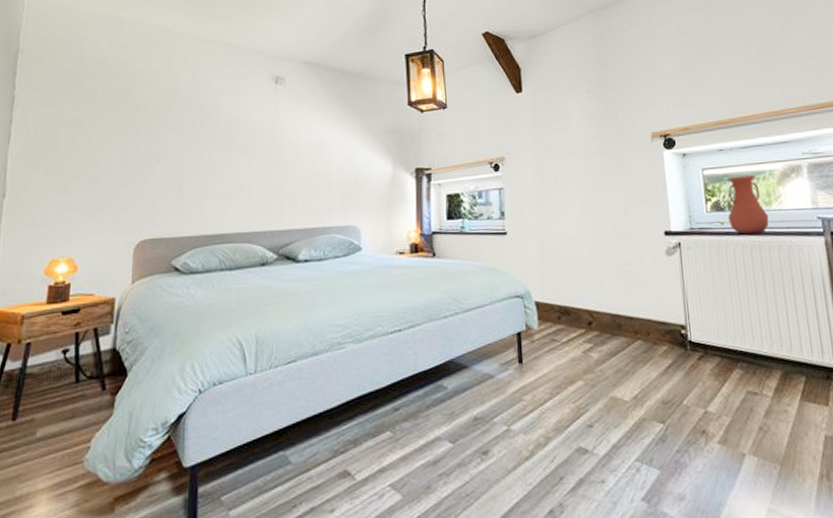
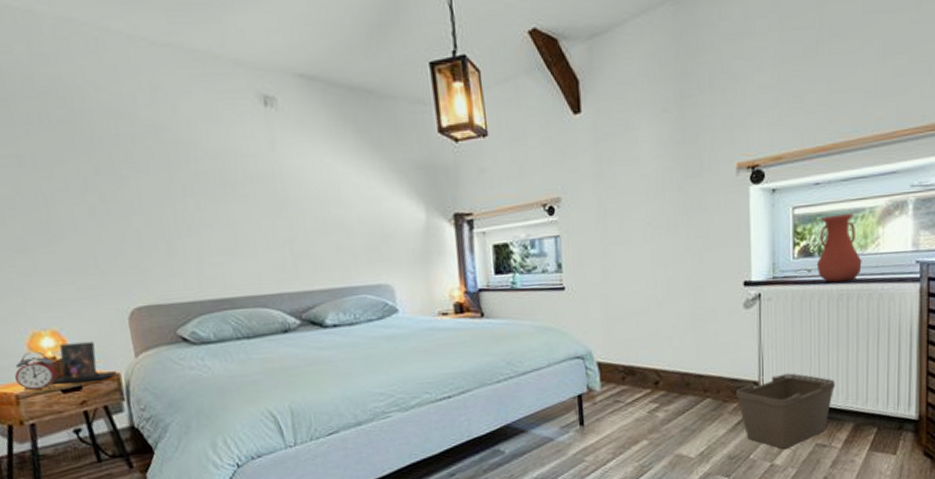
alarm clock: none [25,276,63,312] -> present [14,351,58,391]
photo frame: none [52,269,112,308] -> present [48,342,117,386]
bicycle basket: none [665,318,759,396] -> present [736,373,835,450]

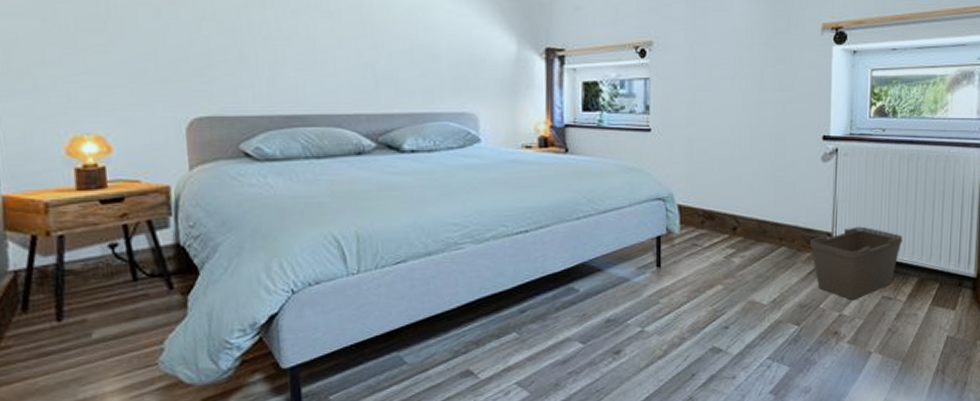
alarm clock: present [14,351,58,391] -> none [45,156,98,199]
photo frame: present [48,342,117,386] -> none [85,150,166,195]
vase: present [816,214,862,283] -> none [890,80,932,143]

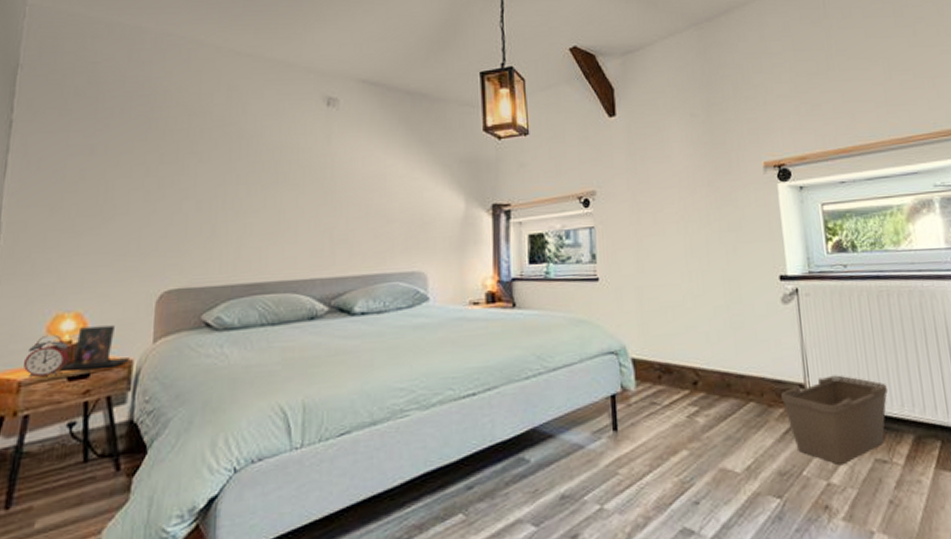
alarm clock: none [45,156,98,199] -> present [23,334,69,378]
photo frame: none [85,150,166,195] -> present [55,325,129,373]

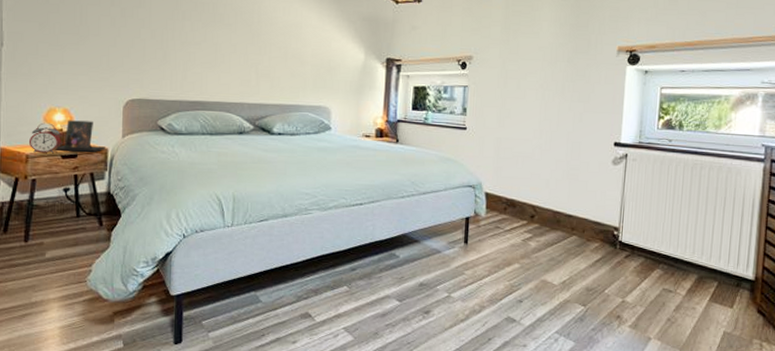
bicycle basket: present [781,375,887,466] -> none [598,224,684,290]

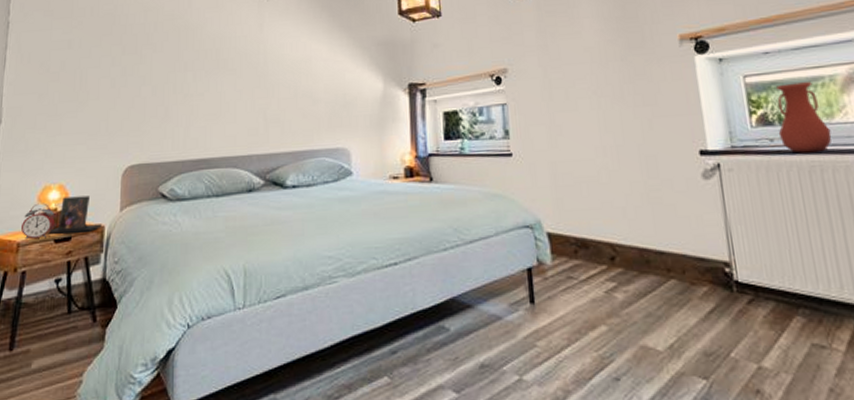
vase: none [676,98,716,154] -> present [776,82,832,154]

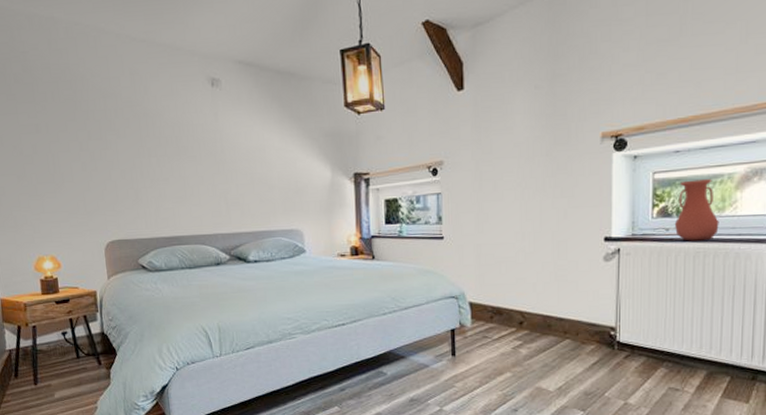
alarm clock: present [20,203,55,240] -> none [24,271,54,301]
photo frame: present [45,196,102,236] -> none [46,266,94,298]

